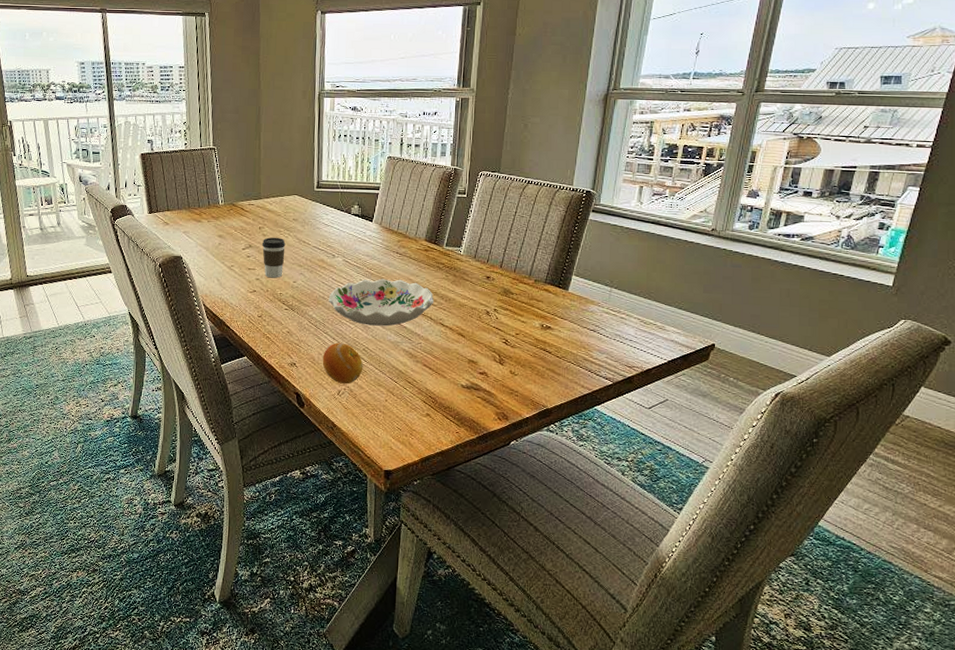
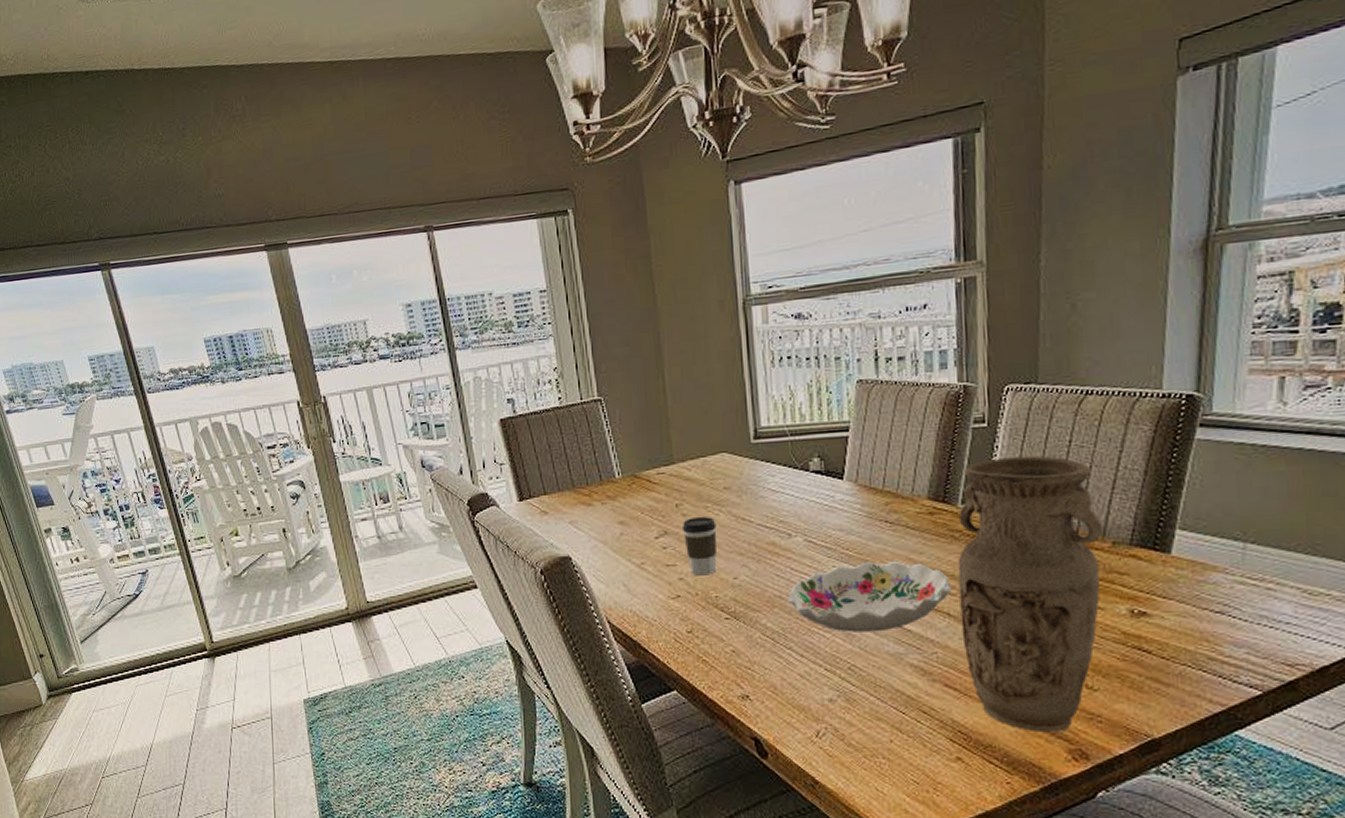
fruit: present [322,342,363,384] -> none [788,661,851,721]
vase: none [438,218,530,401] -> present [957,455,1104,733]

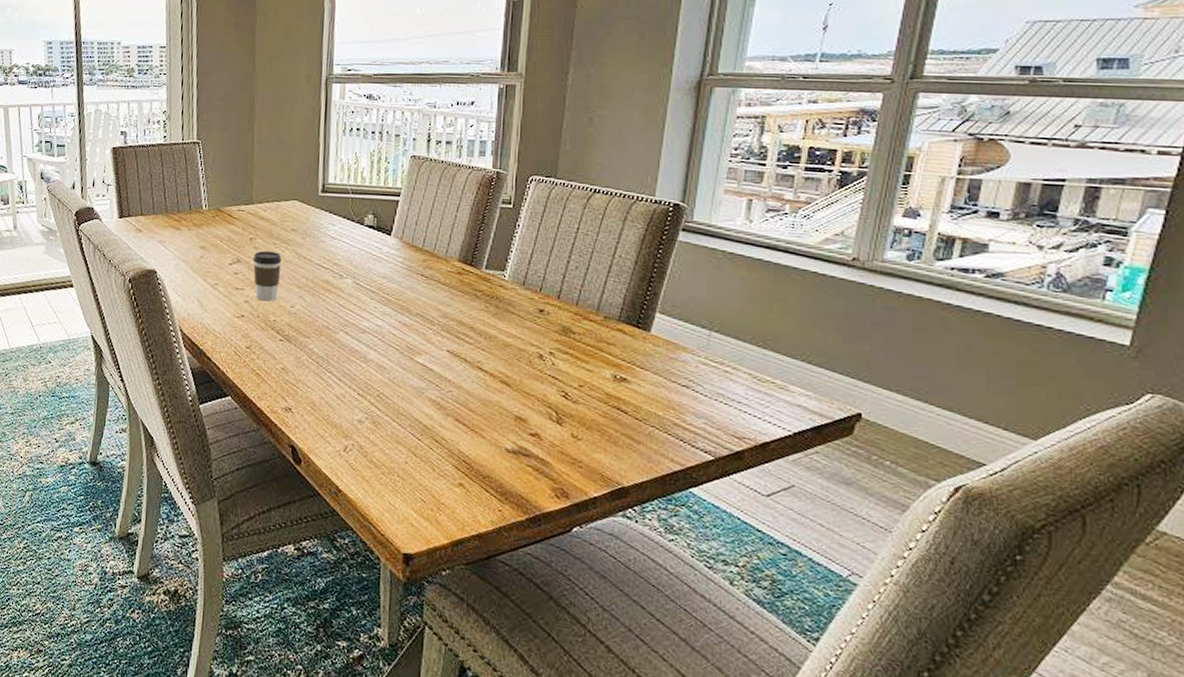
decorative bowl: present [788,560,952,632] -> none [333,306,470,368]
vase: present [957,455,1104,733] -> none [474,235,598,472]

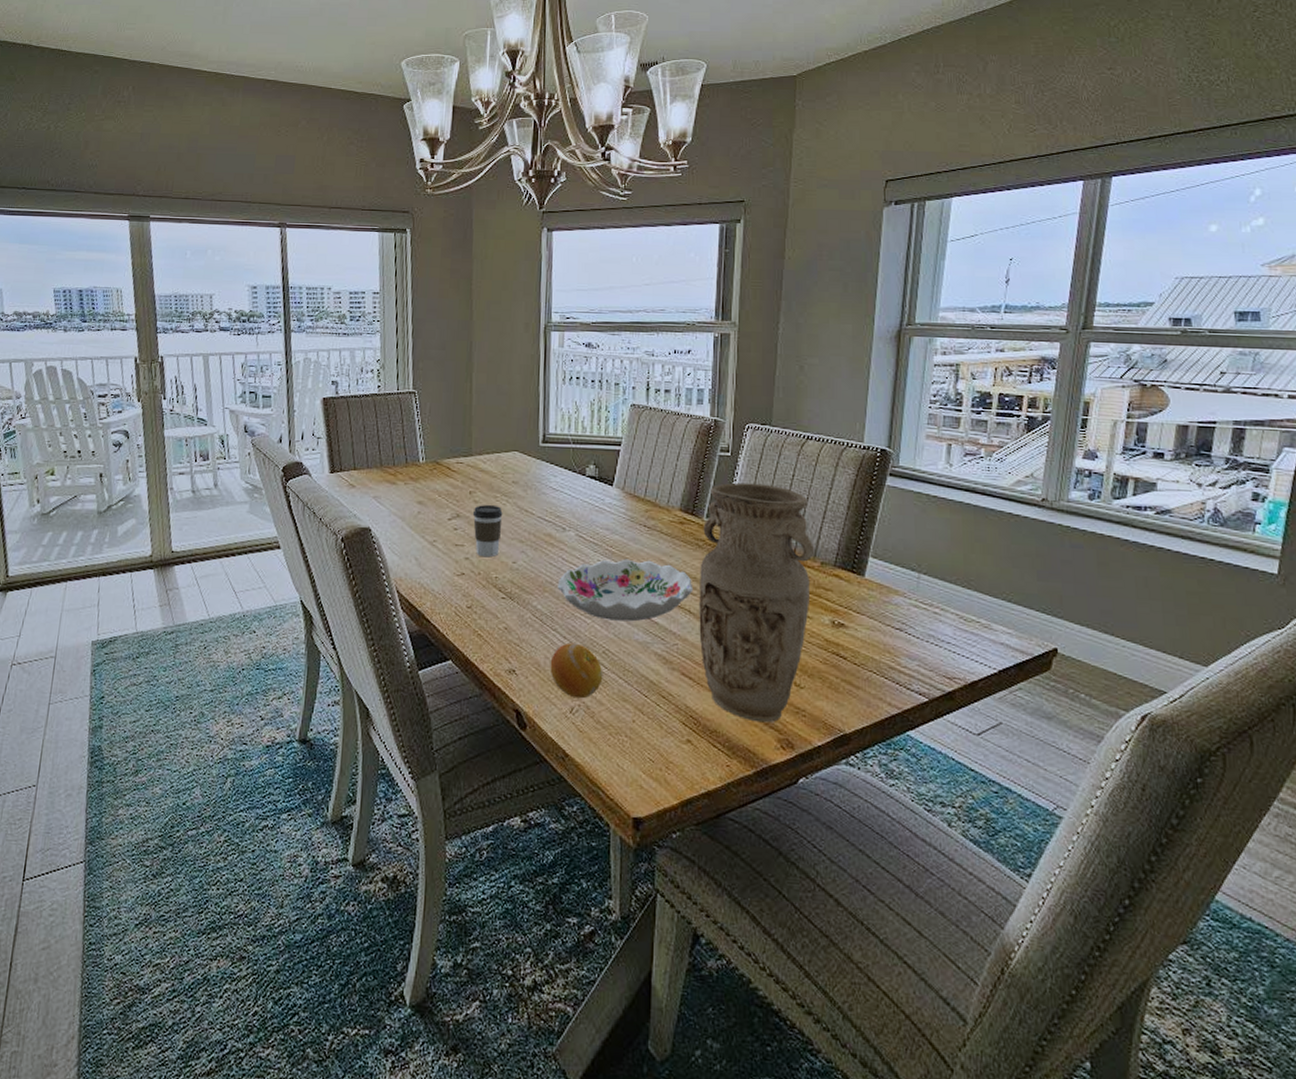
fruit: none [325,385,377,439] -> present [550,643,603,699]
decorative bowl: none [333,306,470,368] -> present [557,559,694,622]
vase: none [474,235,598,472] -> present [699,482,815,723]

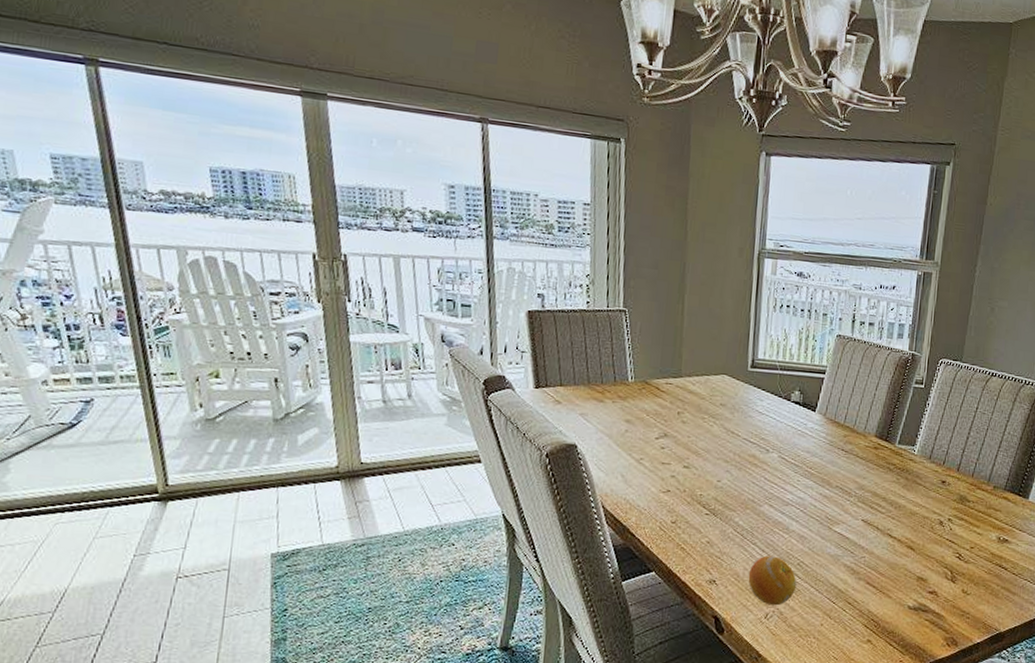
coffee cup: present [472,504,503,558] -> none [680,425,710,476]
decorative bowl: present [557,559,694,622] -> none [758,479,883,537]
vase: present [699,482,815,723] -> none [884,413,990,624]

